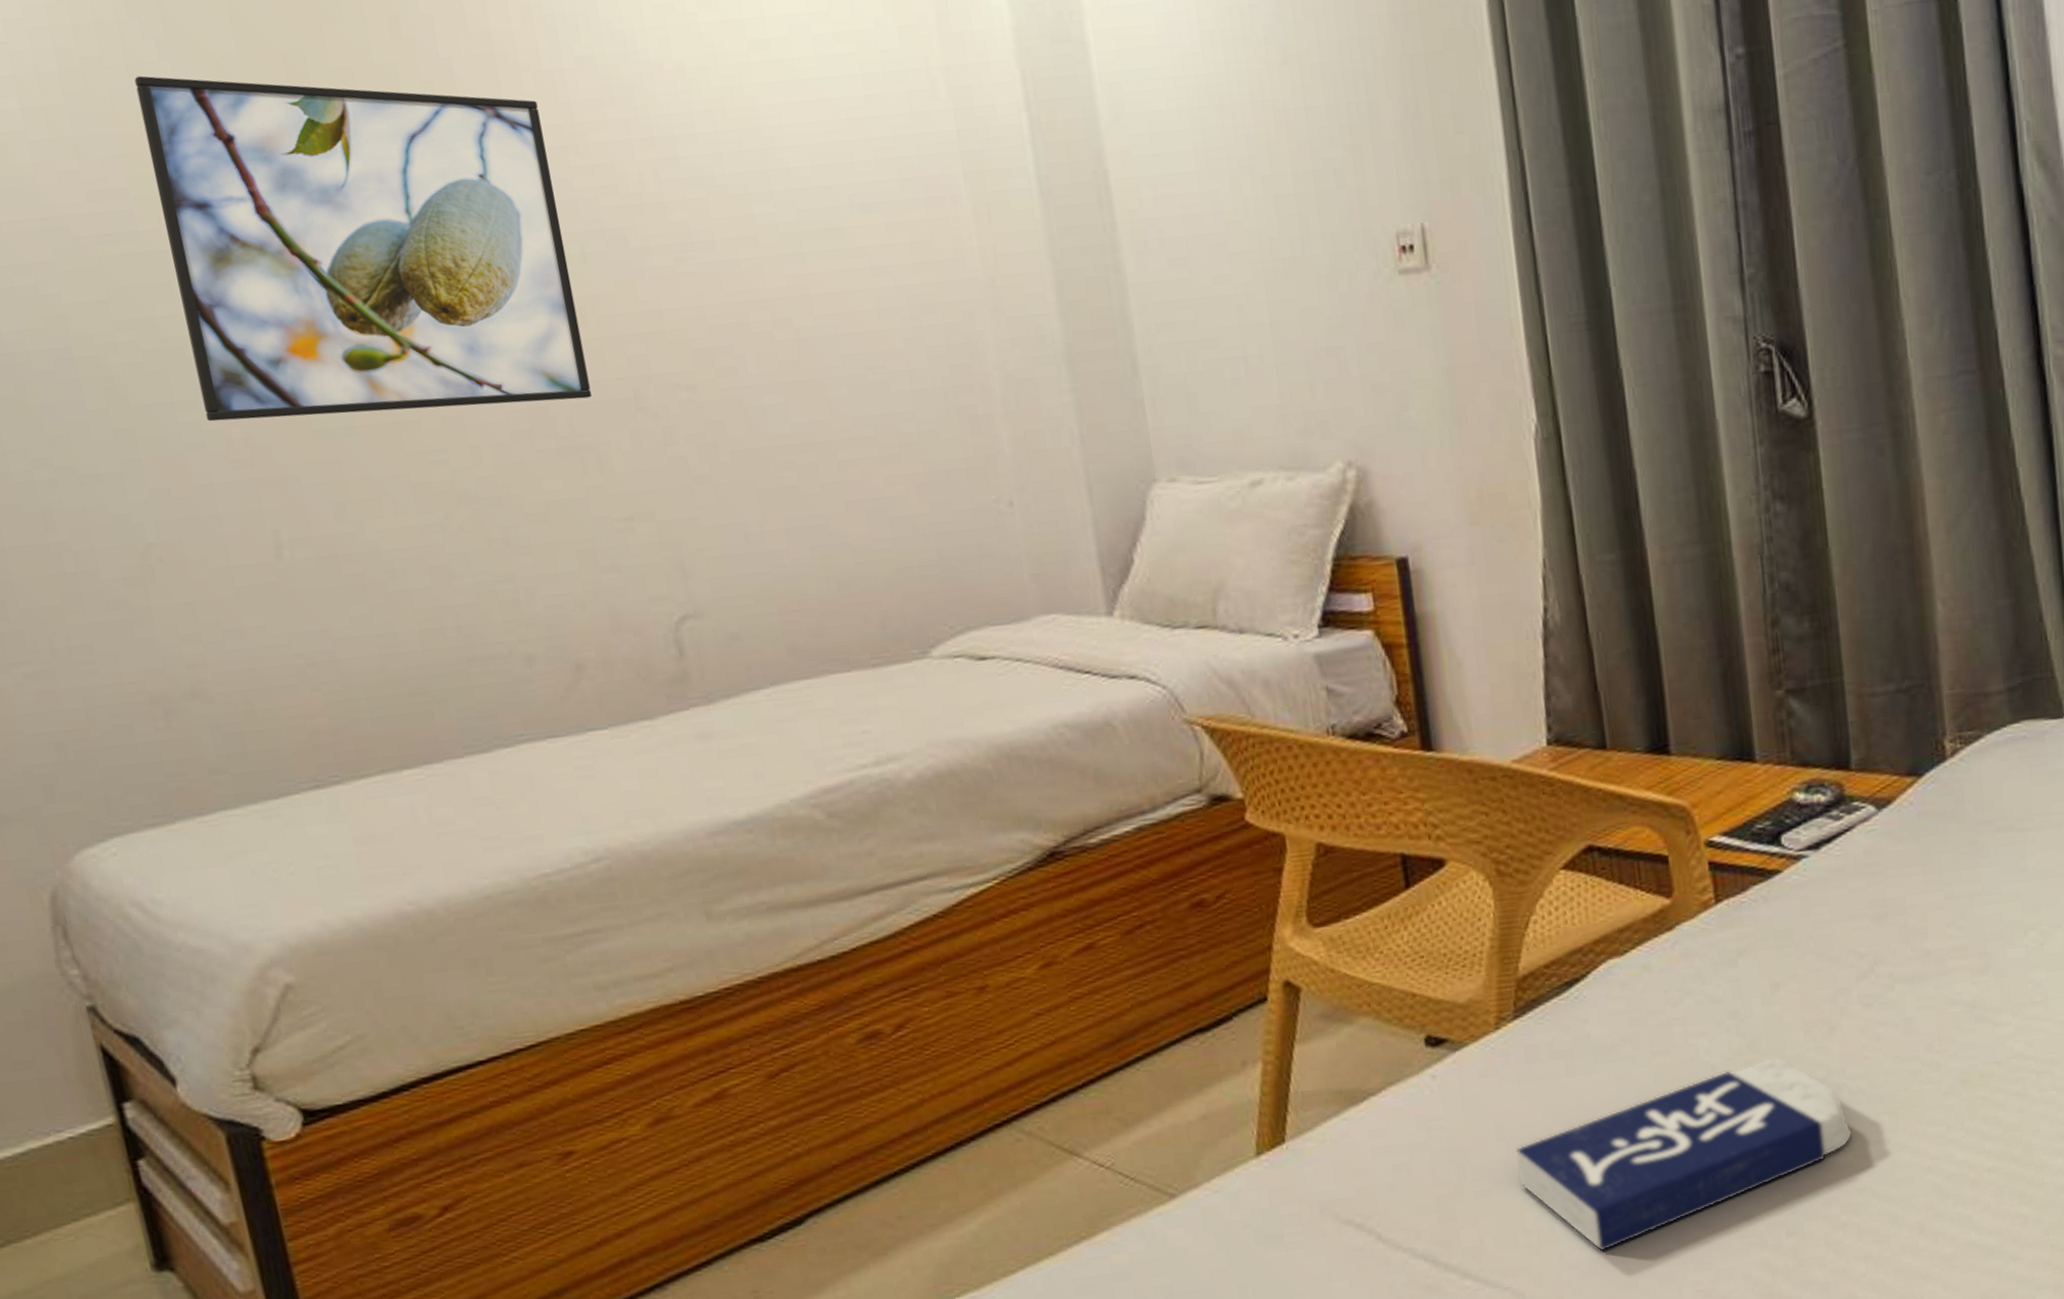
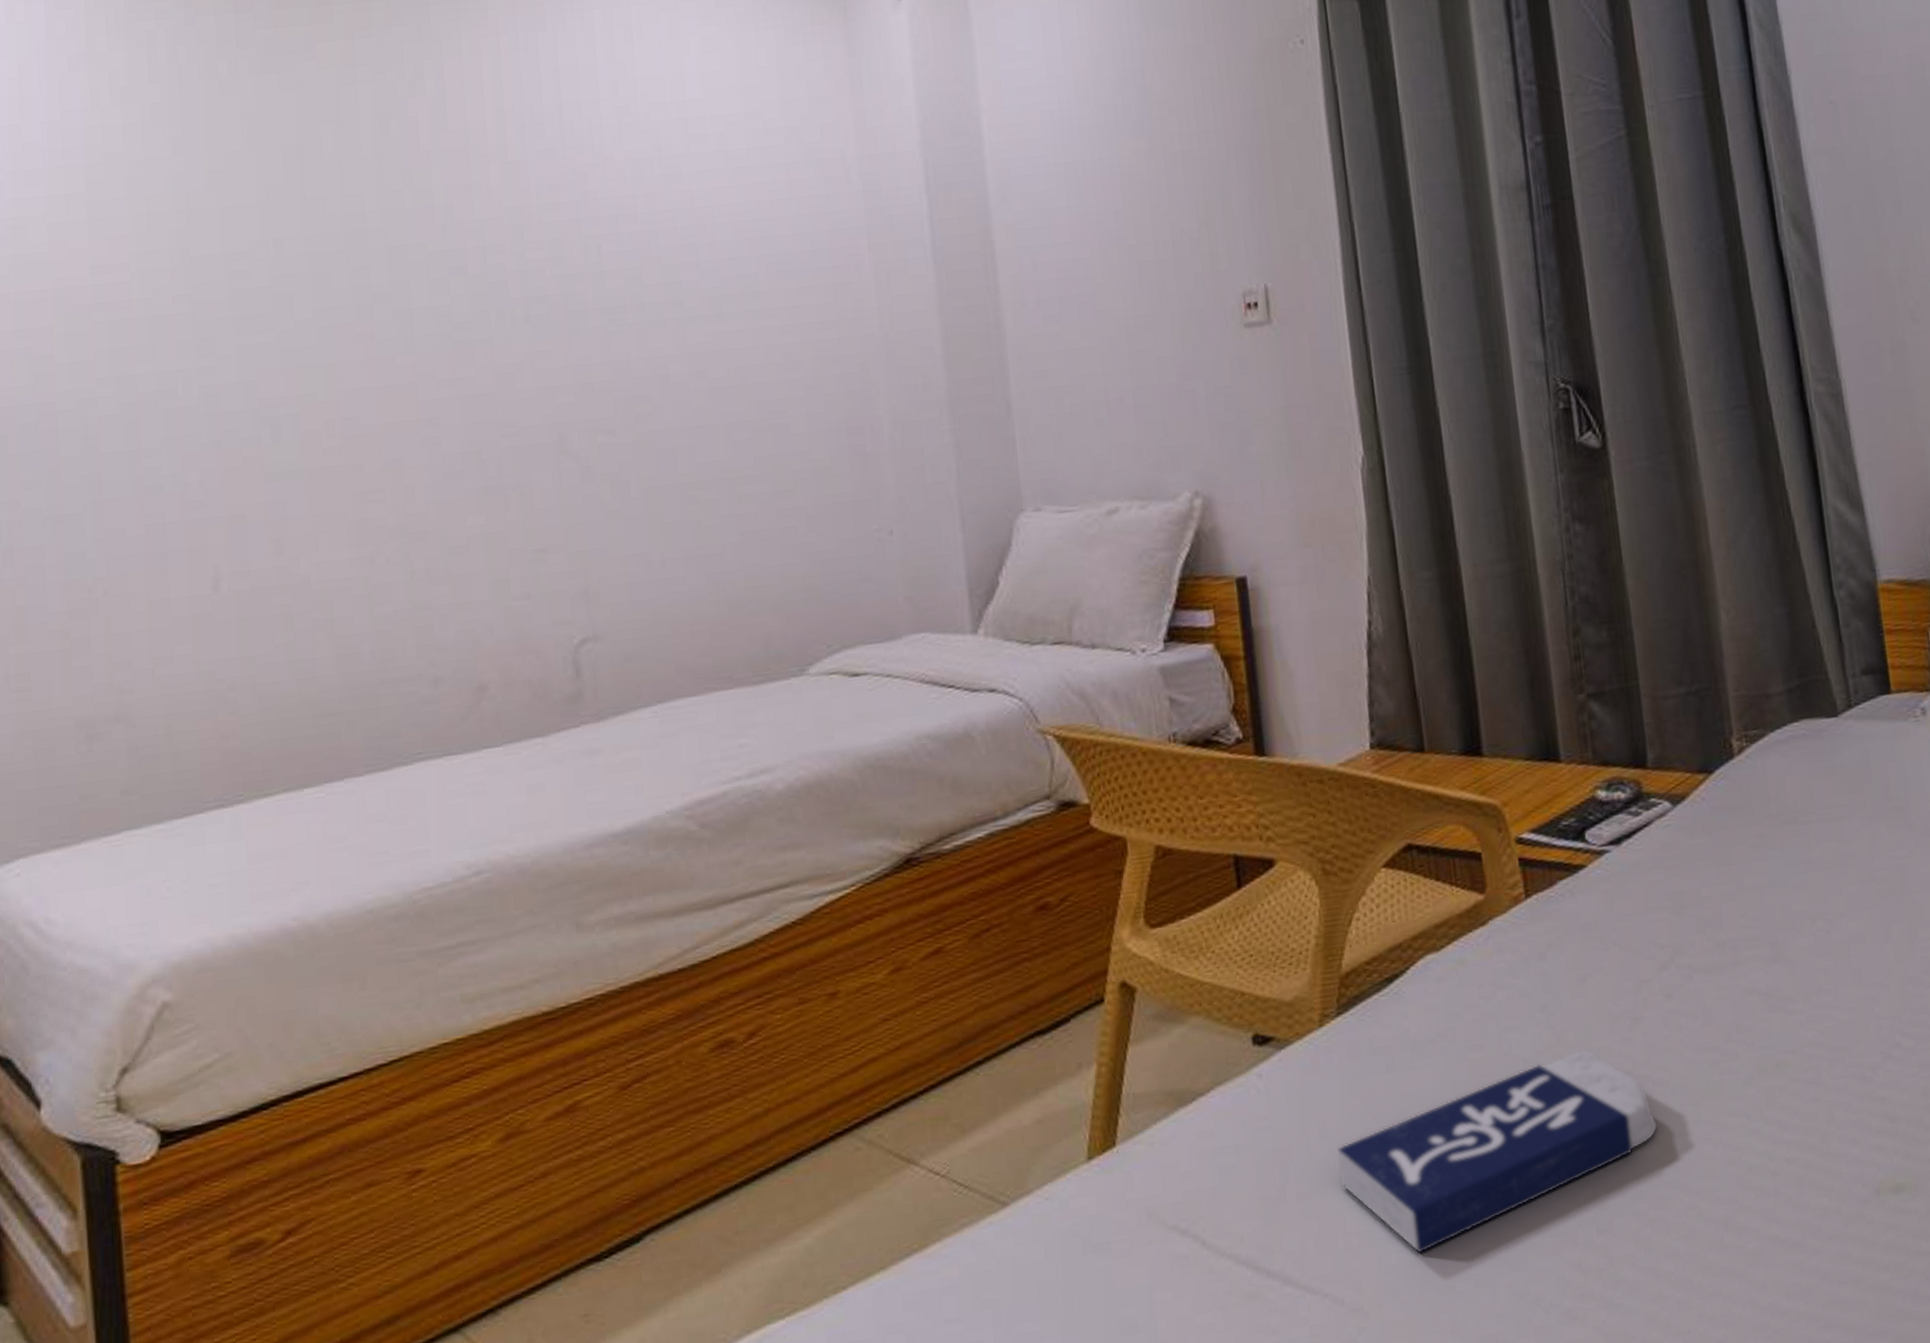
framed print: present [134,75,592,422] -> none [149,168,521,467]

